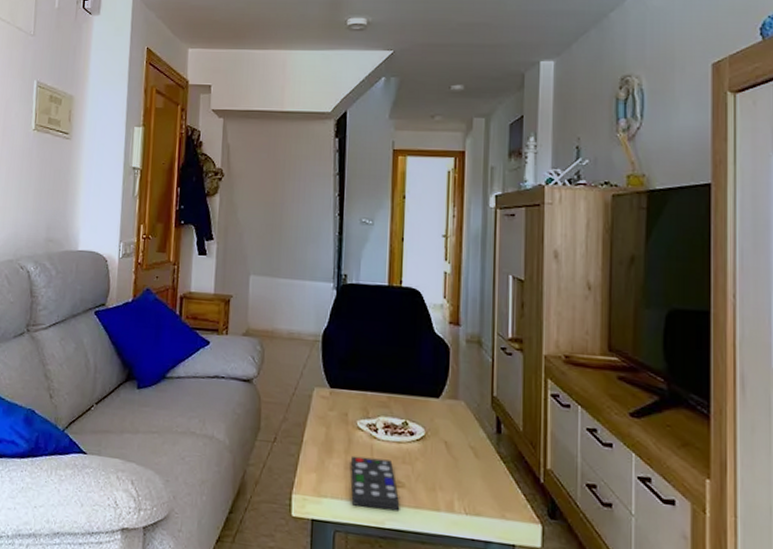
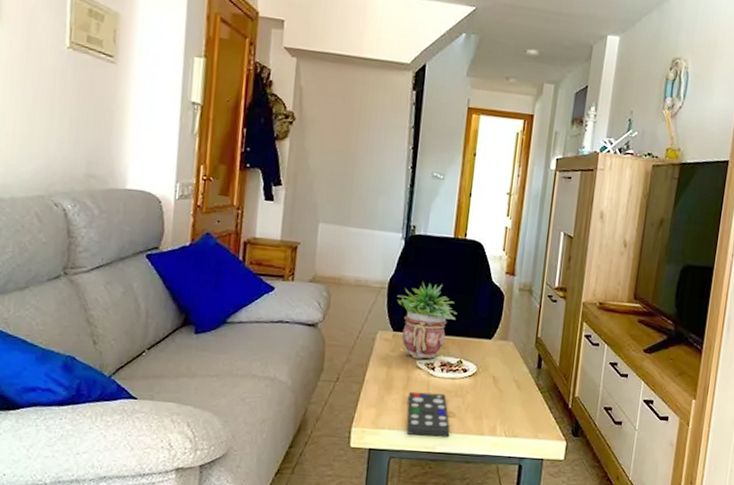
potted plant: none [332,334,398,420] -> present [397,282,458,359]

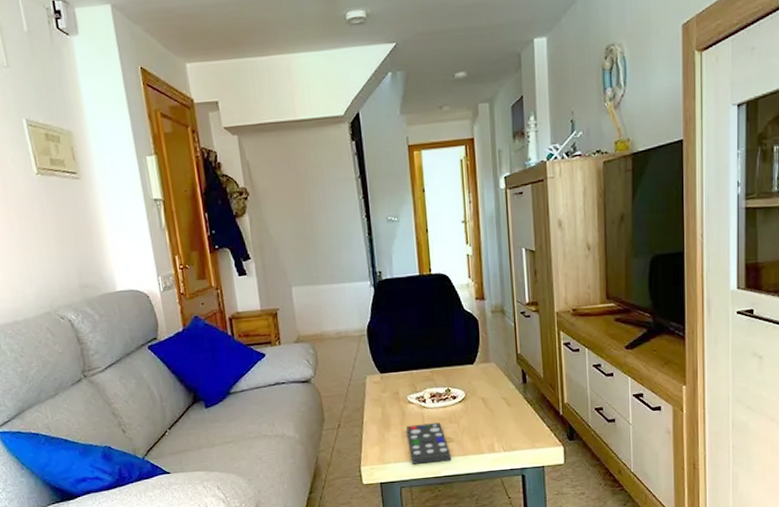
potted plant: present [397,282,458,359] -> none [377,321,437,395]

